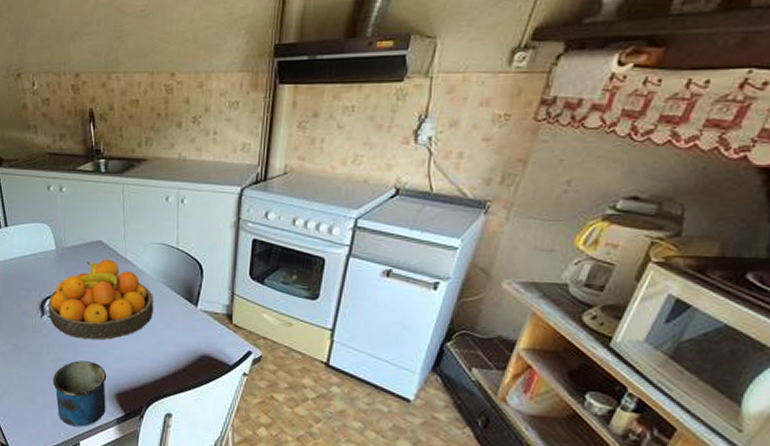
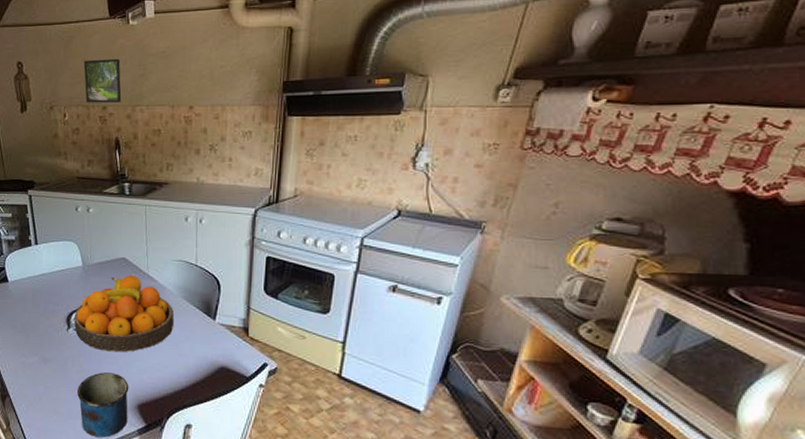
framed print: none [53,18,96,70] -> present [83,58,122,103]

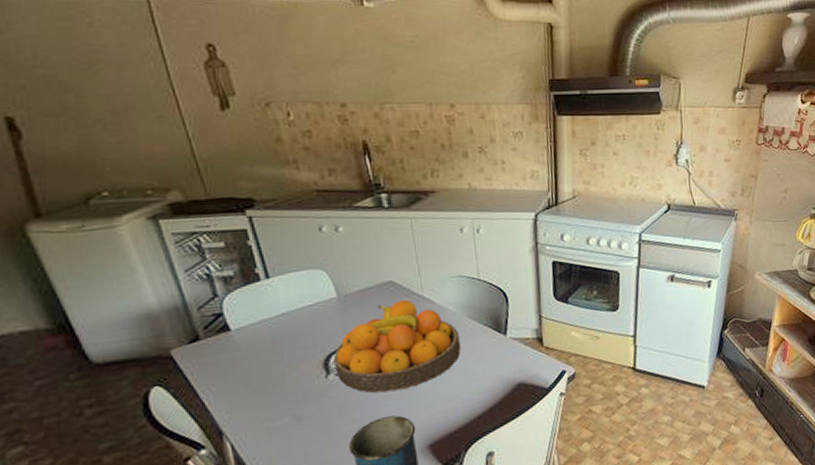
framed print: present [83,58,122,103] -> none [307,46,365,99]

